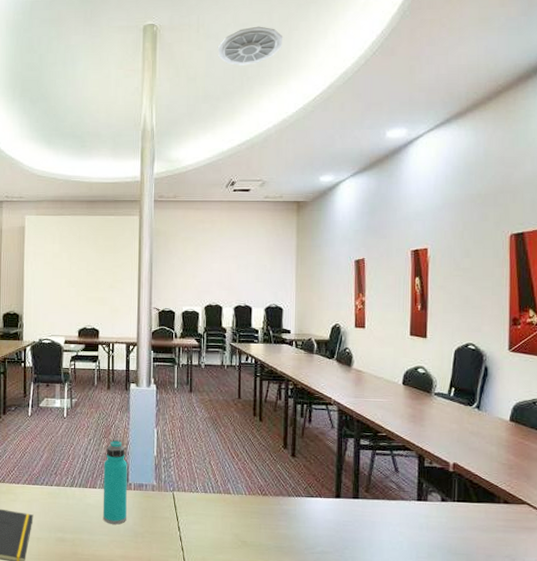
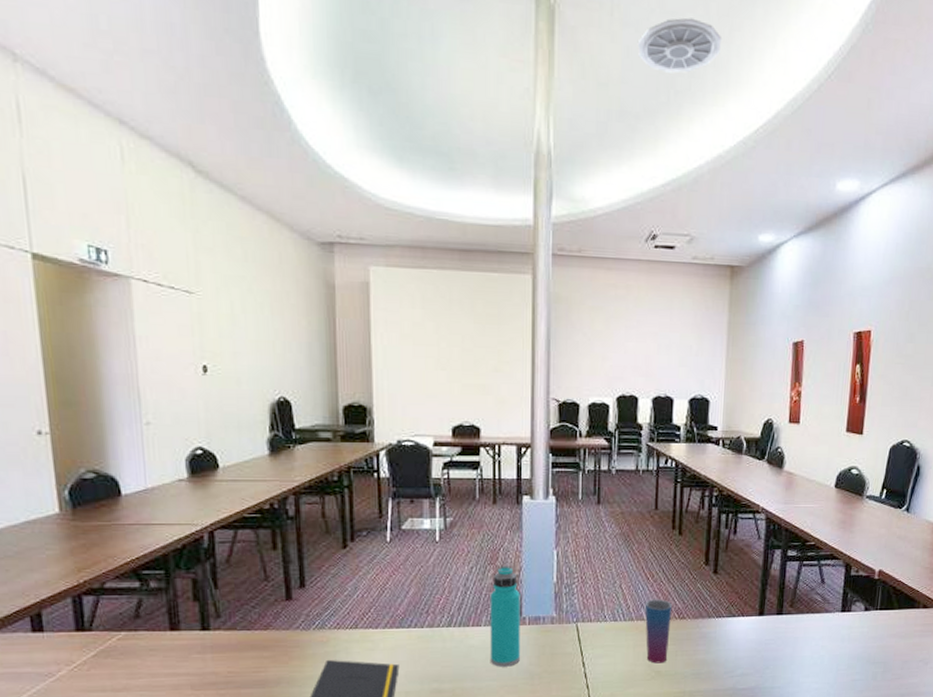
cup: none [231,476,256,534] -> present [645,599,673,664]

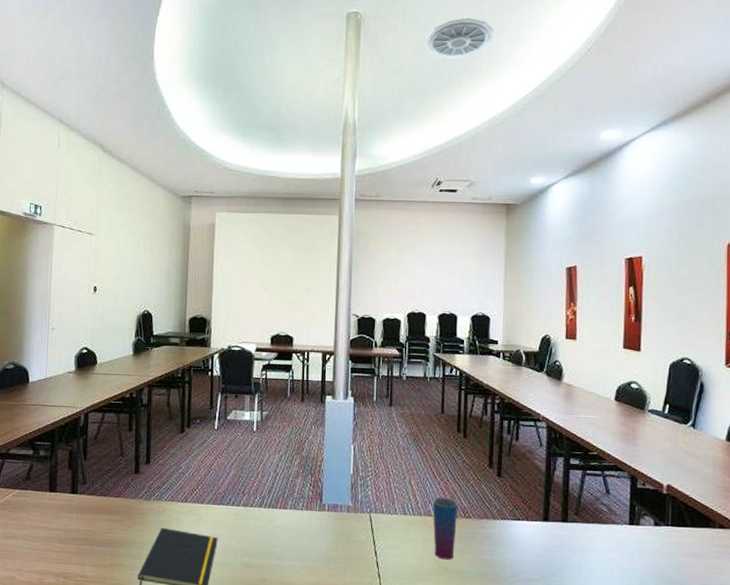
water bottle: present [490,565,520,667] -> none [293,456,321,549]

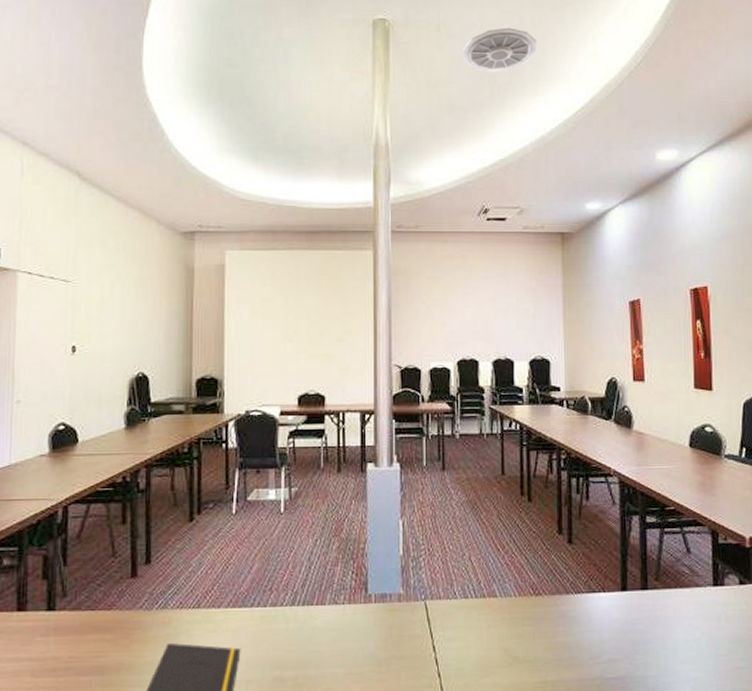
cup: present [433,496,459,560] -> none [498,573,527,648]

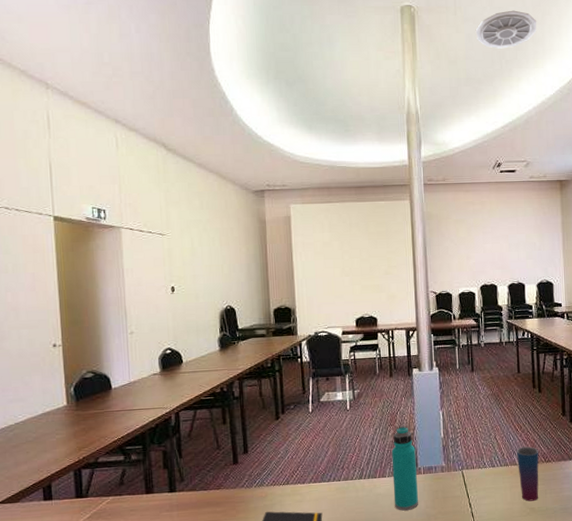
water bottle: none [334,537,366,652] -> present [391,426,418,511]
cup: none [498,573,527,648] -> present [517,446,539,502]

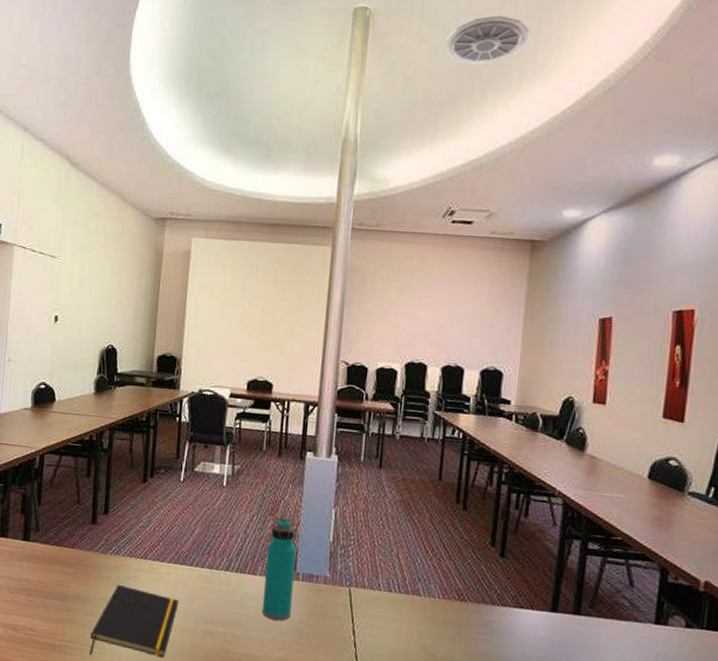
cup: present [517,446,539,502] -> none [421,574,453,647]

